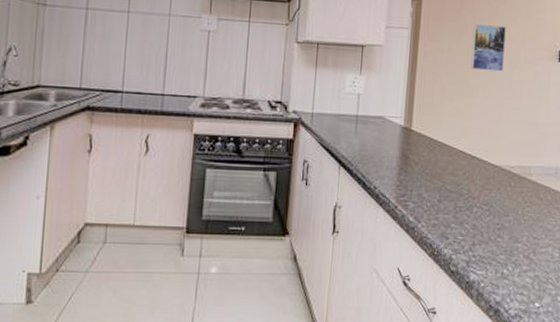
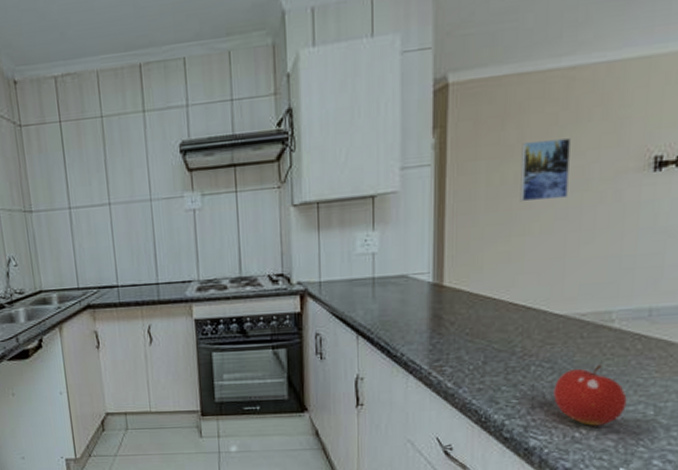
fruit: none [489,210,541,264] -> present [553,364,627,426]

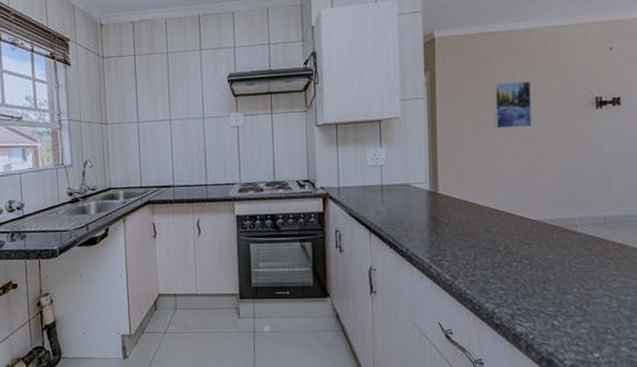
fruit: present [553,364,627,426] -> none [533,262,594,315]

